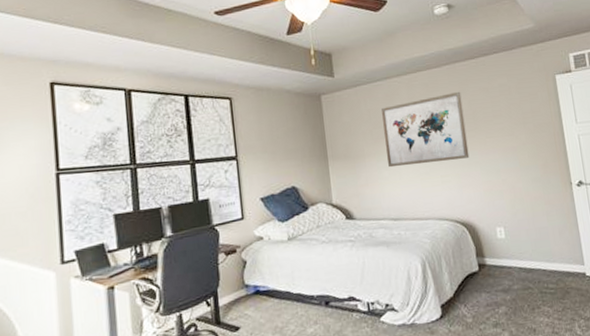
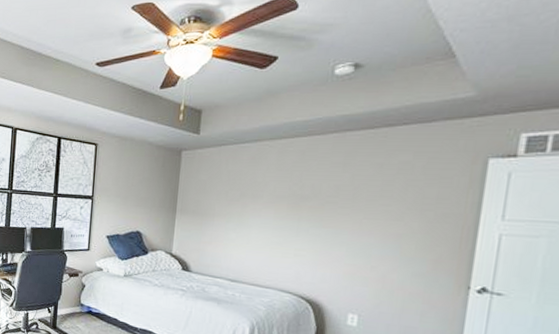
wall art: present [381,91,470,168] -> none [238,163,345,236]

